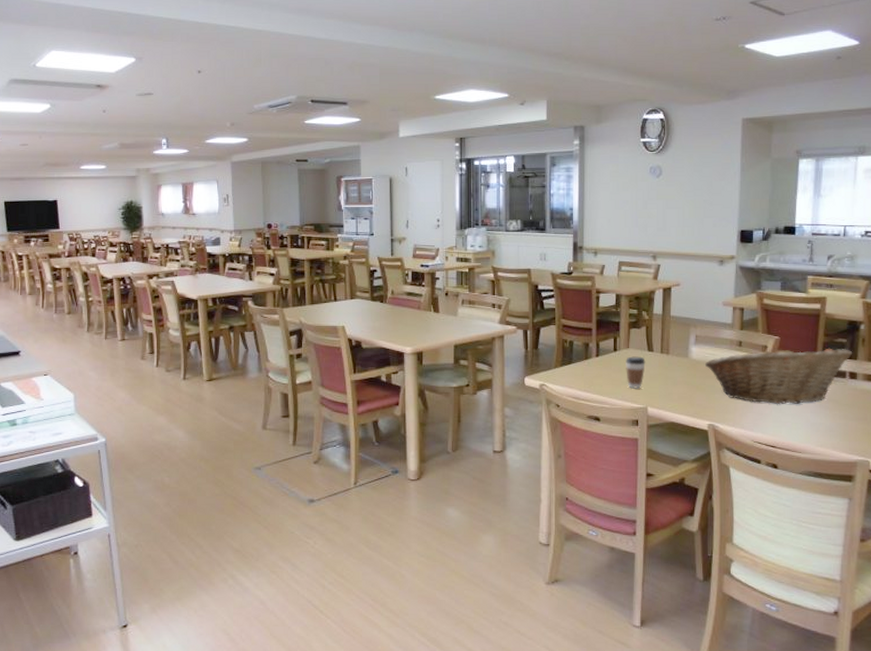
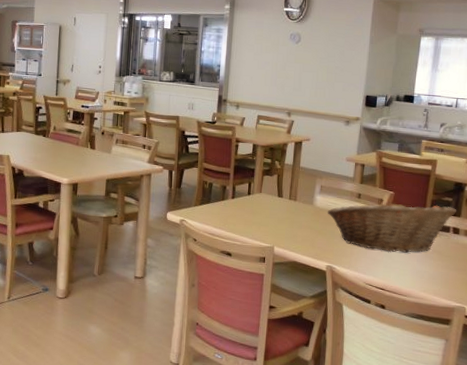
coffee cup: present [626,356,646,389] -> none [257,200,275,230]

